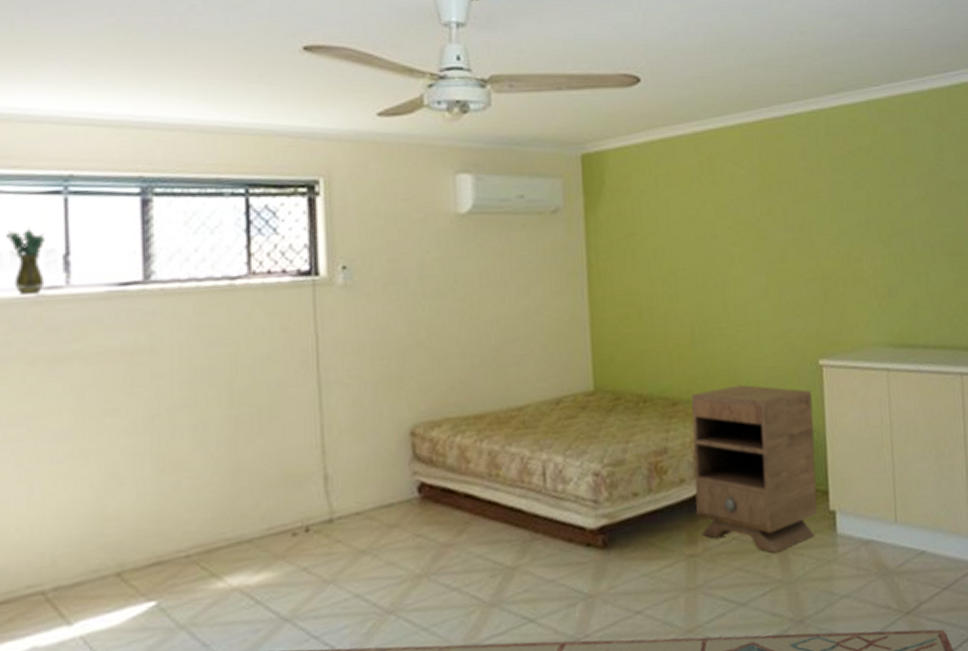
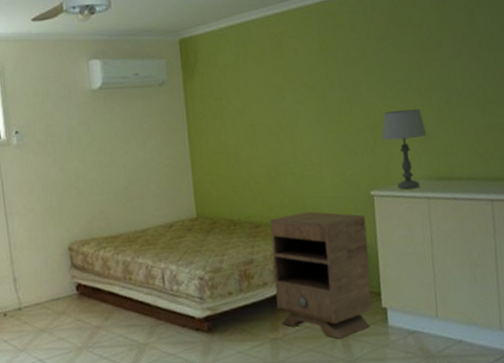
table lamp: none [833,258,888,359] -> present [381,108,427,190]

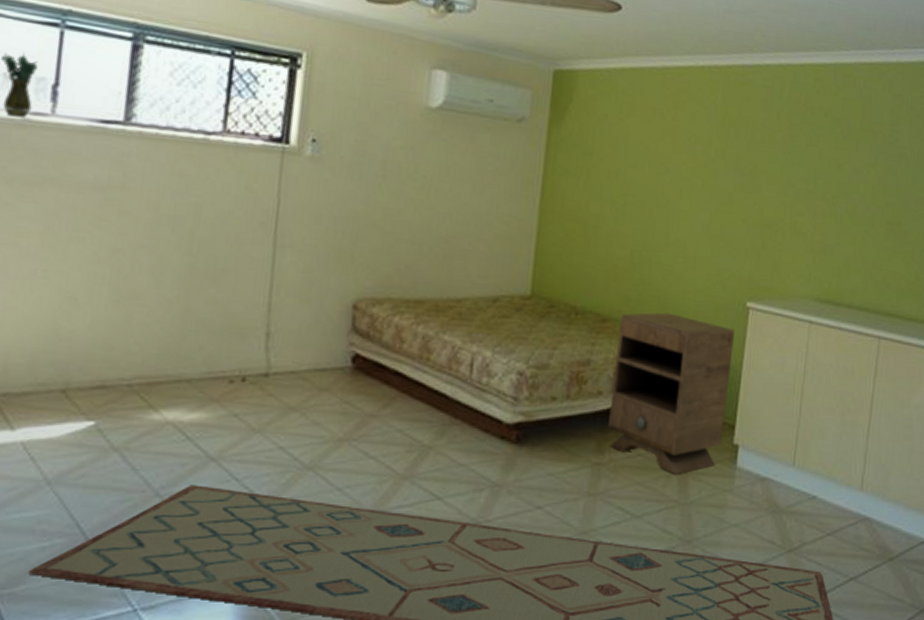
table lamp: present [381,108,427,190] -> none [771,212,823,309]

